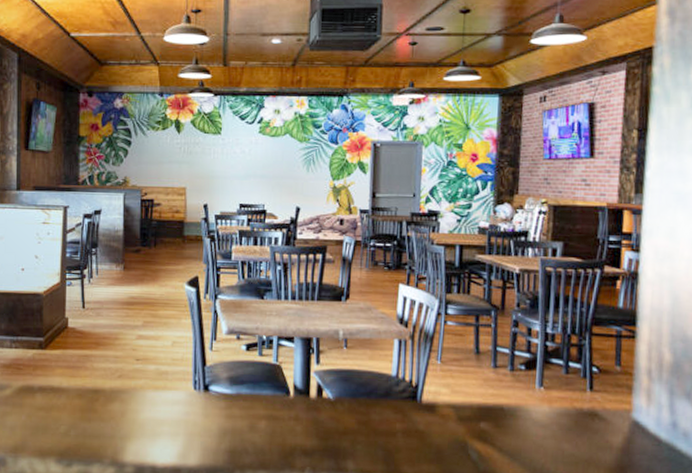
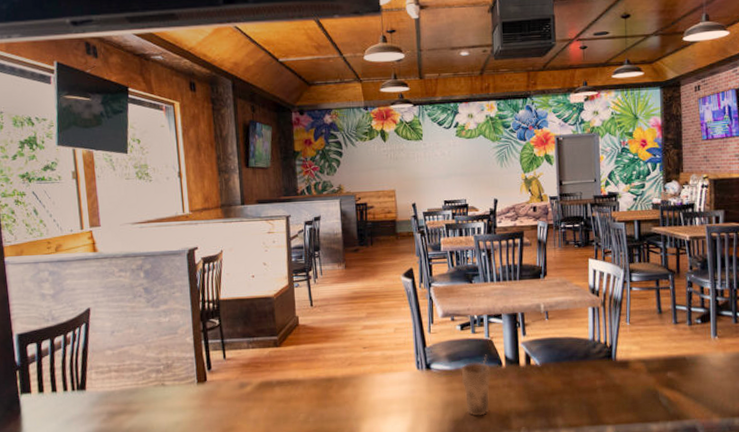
cup: none [242,381,276,450] -> present [461,354,491,416]

